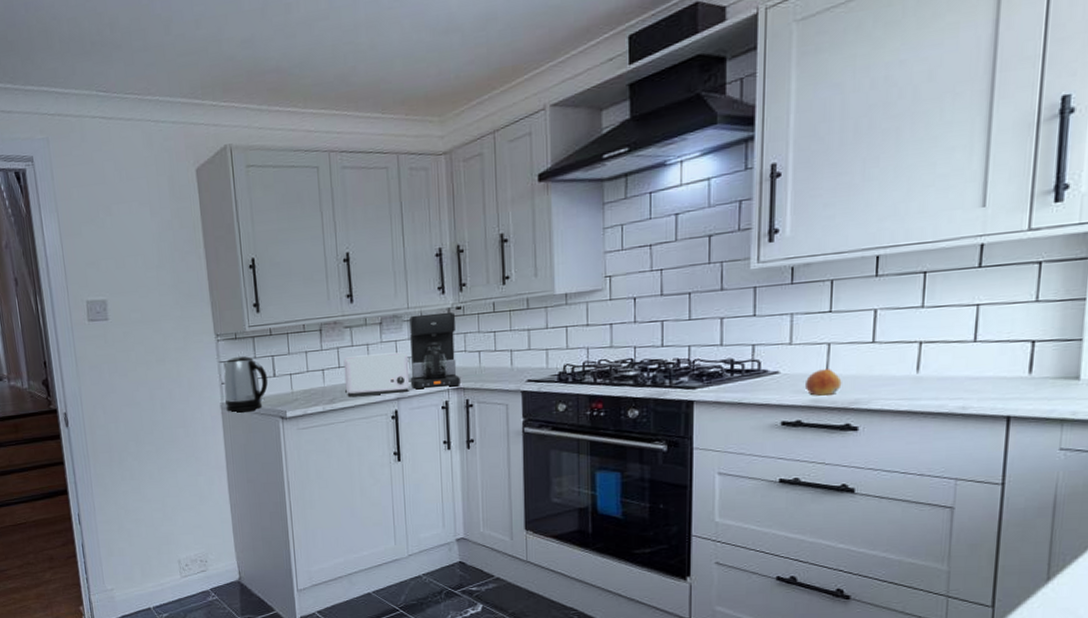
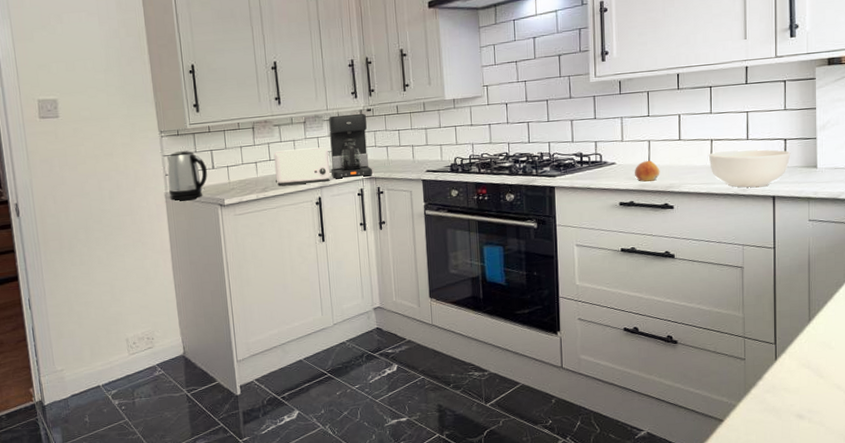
bowl: none [914,354,1040,405] -> present [708,149,791,188]

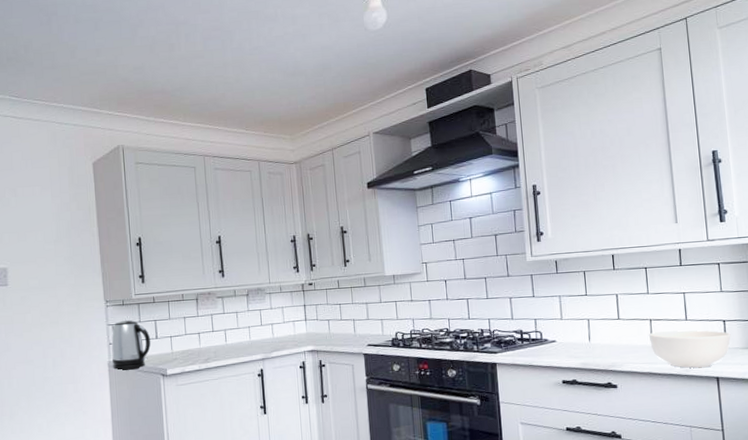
toaster: present [273,147,332,186] -> none [216,319,274,358]
coffee maker: present [329,113,372,179] -> none [271,287,314,352]
fruit: present [634,160,660,182] -> none [575,339,601,360]

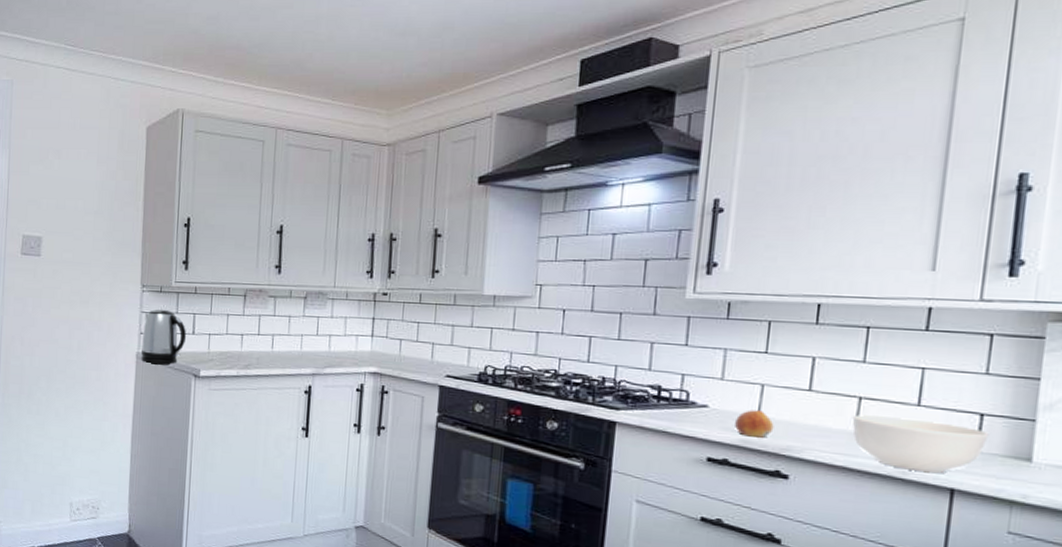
fruit: none [575,339,601,360] -> present [734,410,774,438]

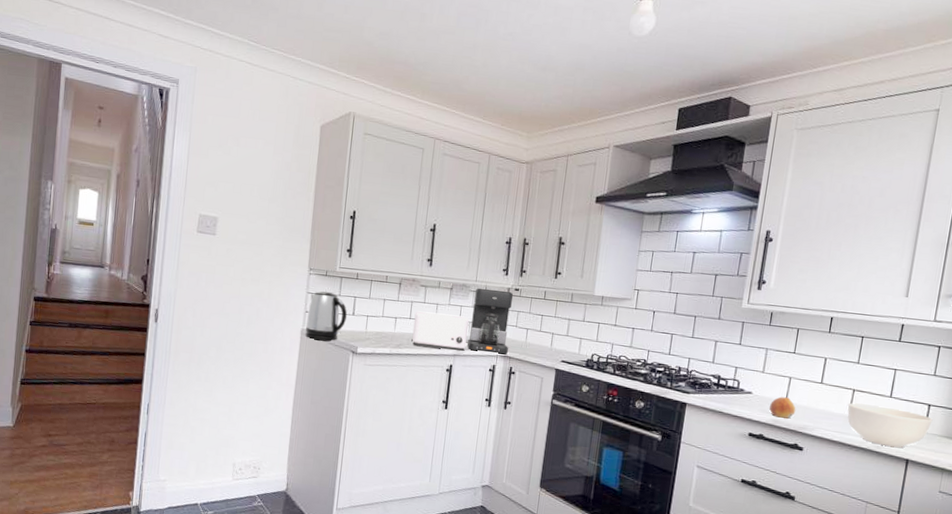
toaster: none [262,325,332,370] -> present [411,311,471,352]
coffee maker: none [327,294,381,371] -> present [467,287,514,355]

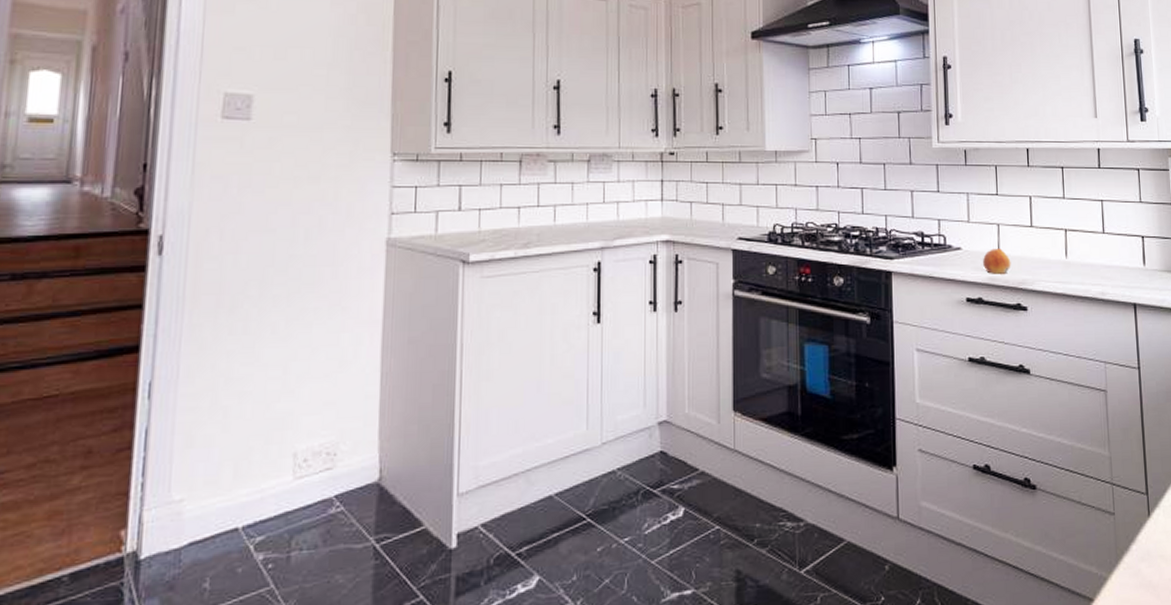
kettle: present [305,291,348,341] -> none [392,181,452,252]
toaster: present [411,311,471,352] -> none [543,195,620,243]
coffee maker: present [467,287,514,355] -> none [616,156,670,239]
bowl: present [847,403,933,448] -> none [1063,245,1150,292]

